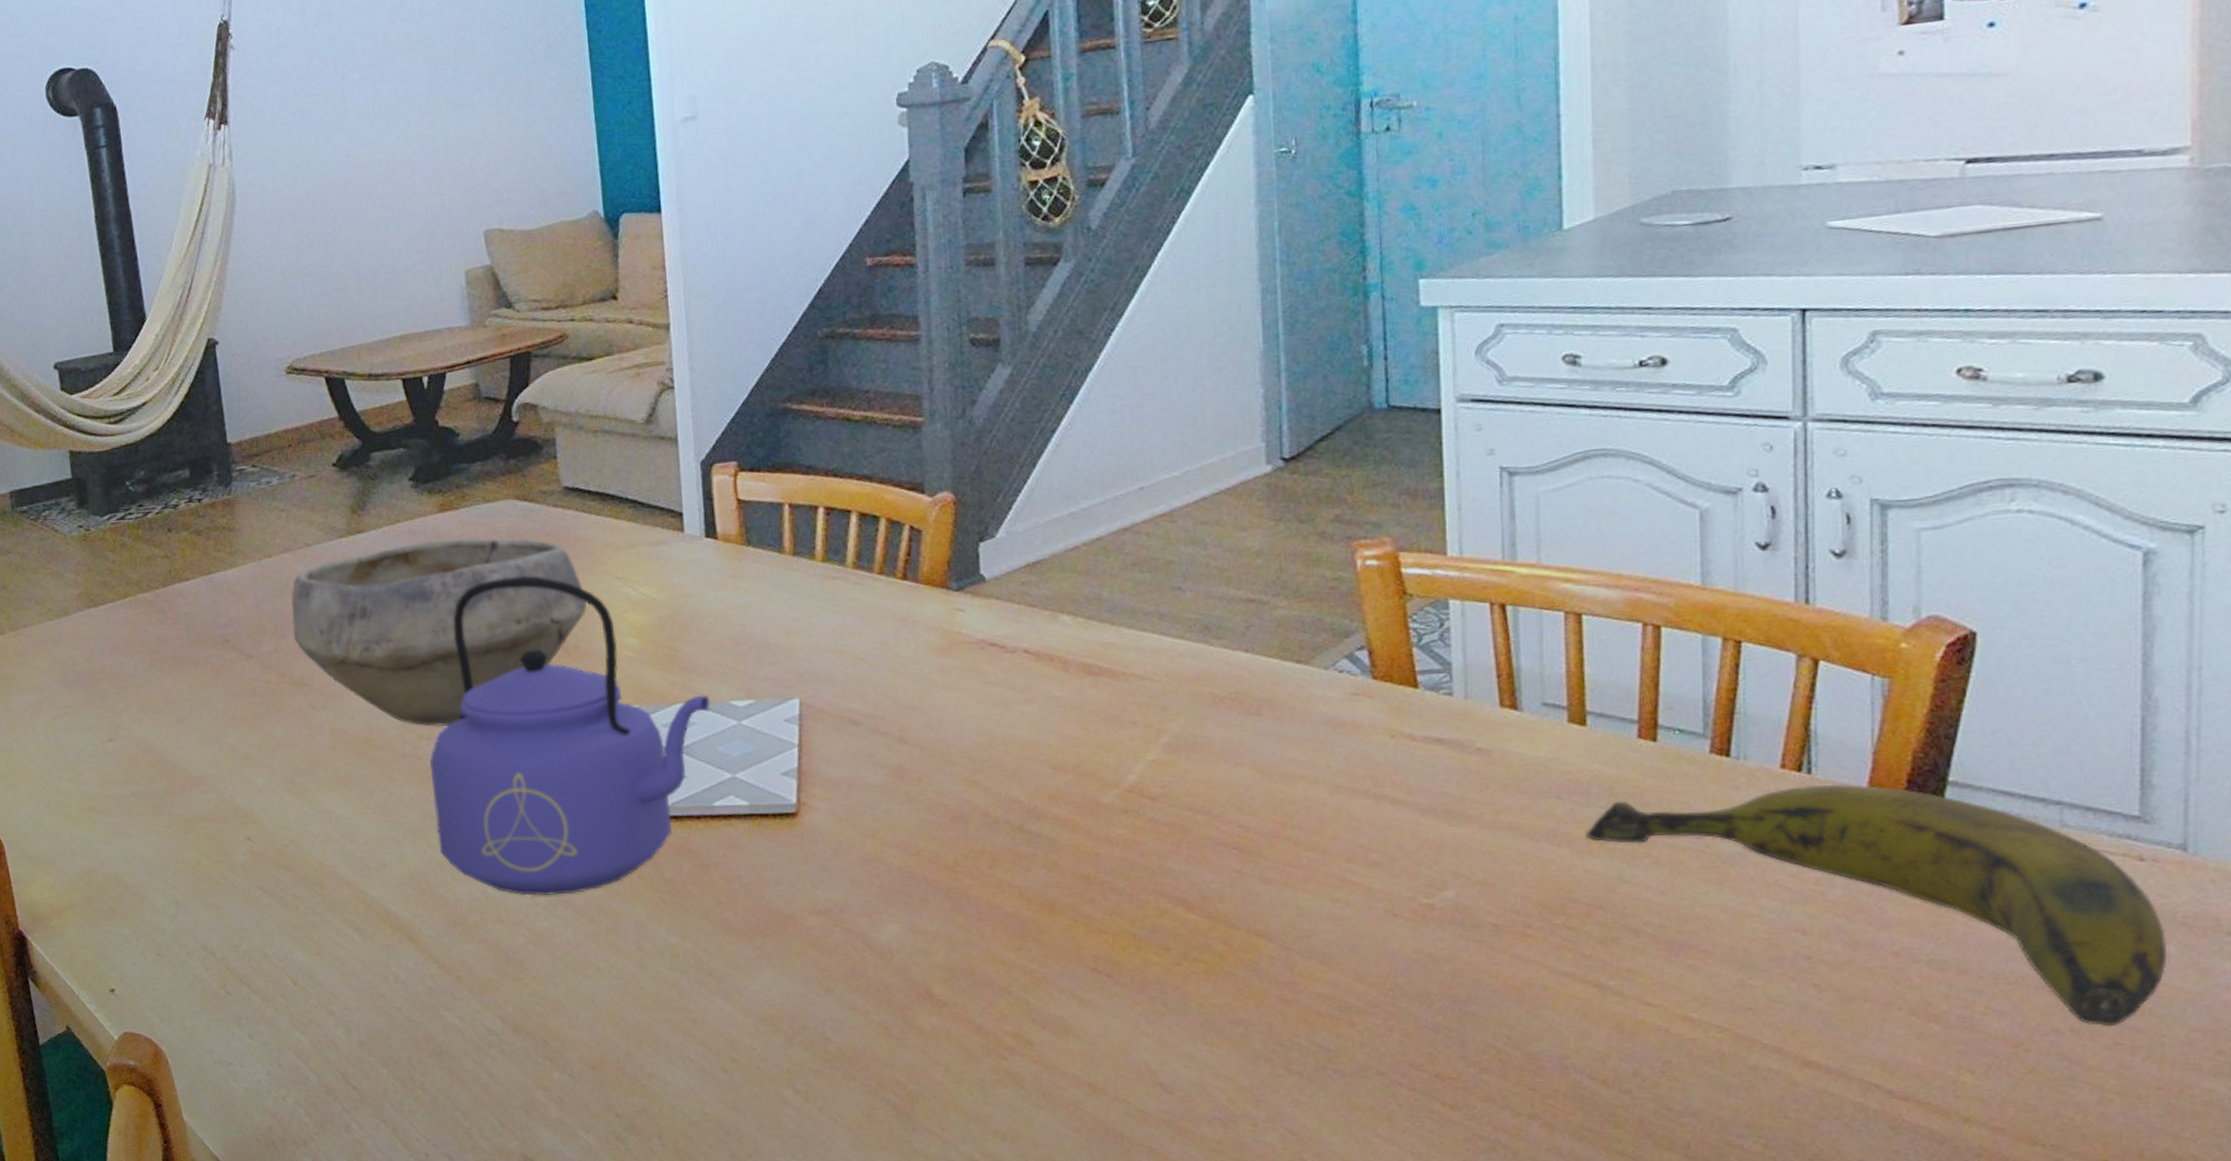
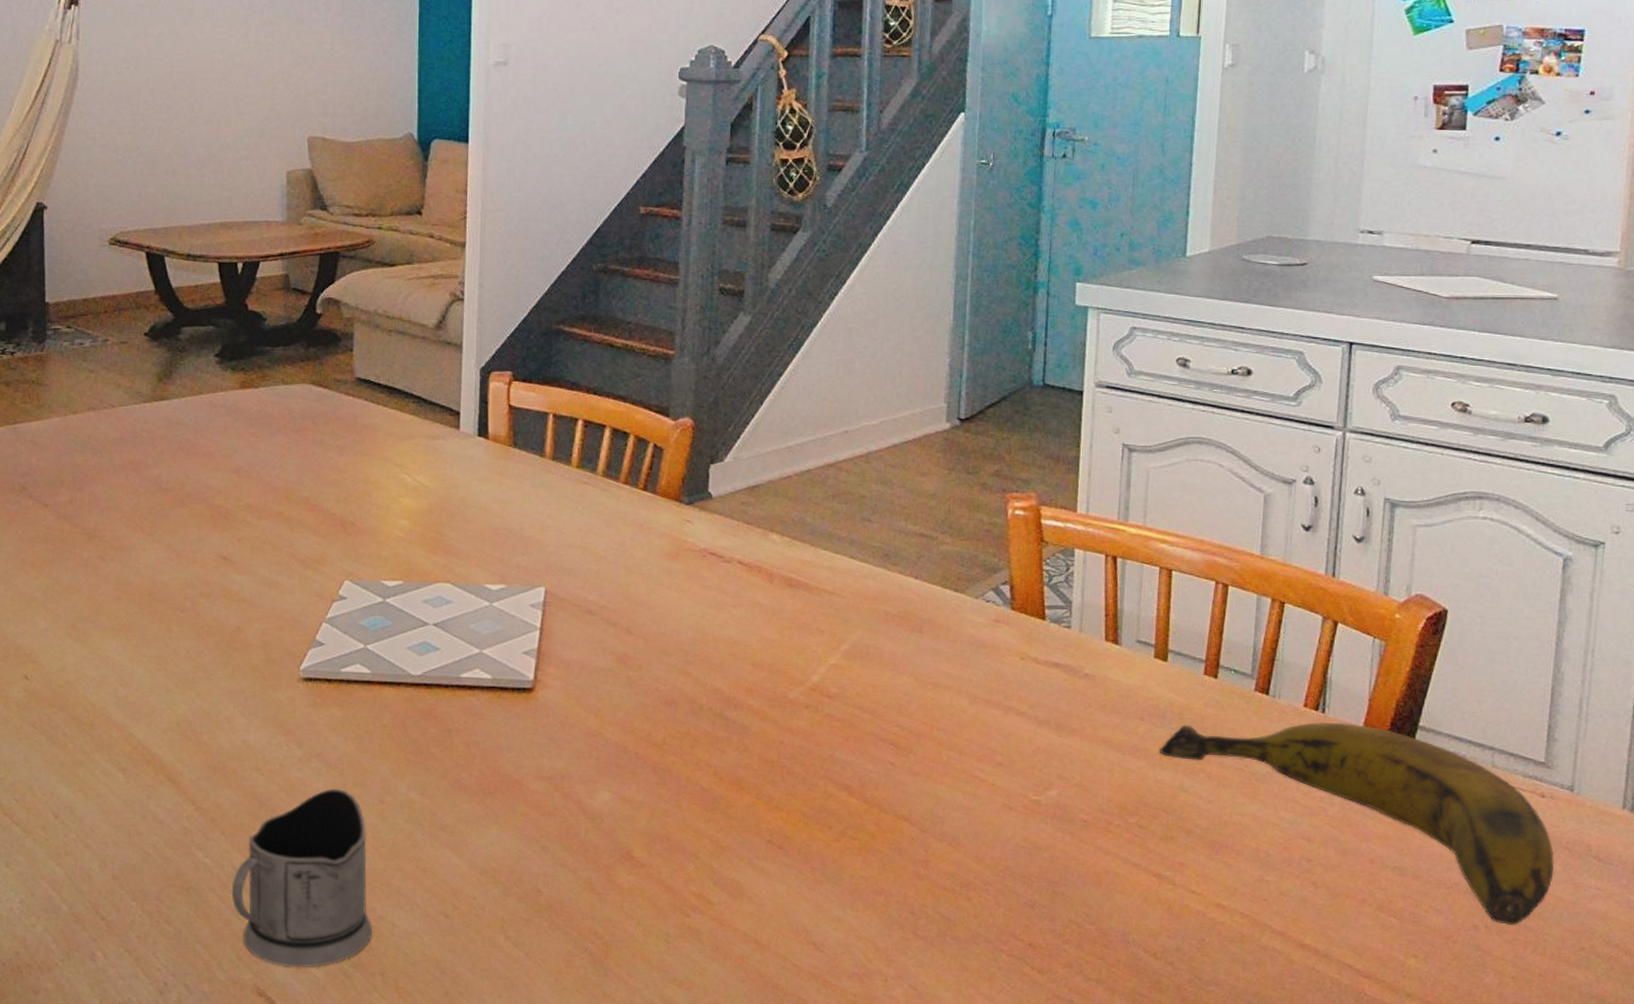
bowl: present [291,538,588,726] -> none [89,414,367,586]
kettle: present [429,575,710,896] -> none [206,454,467,749]
tea glass holder: none [486,936,644,1133] -> present [231,788,373,968]

